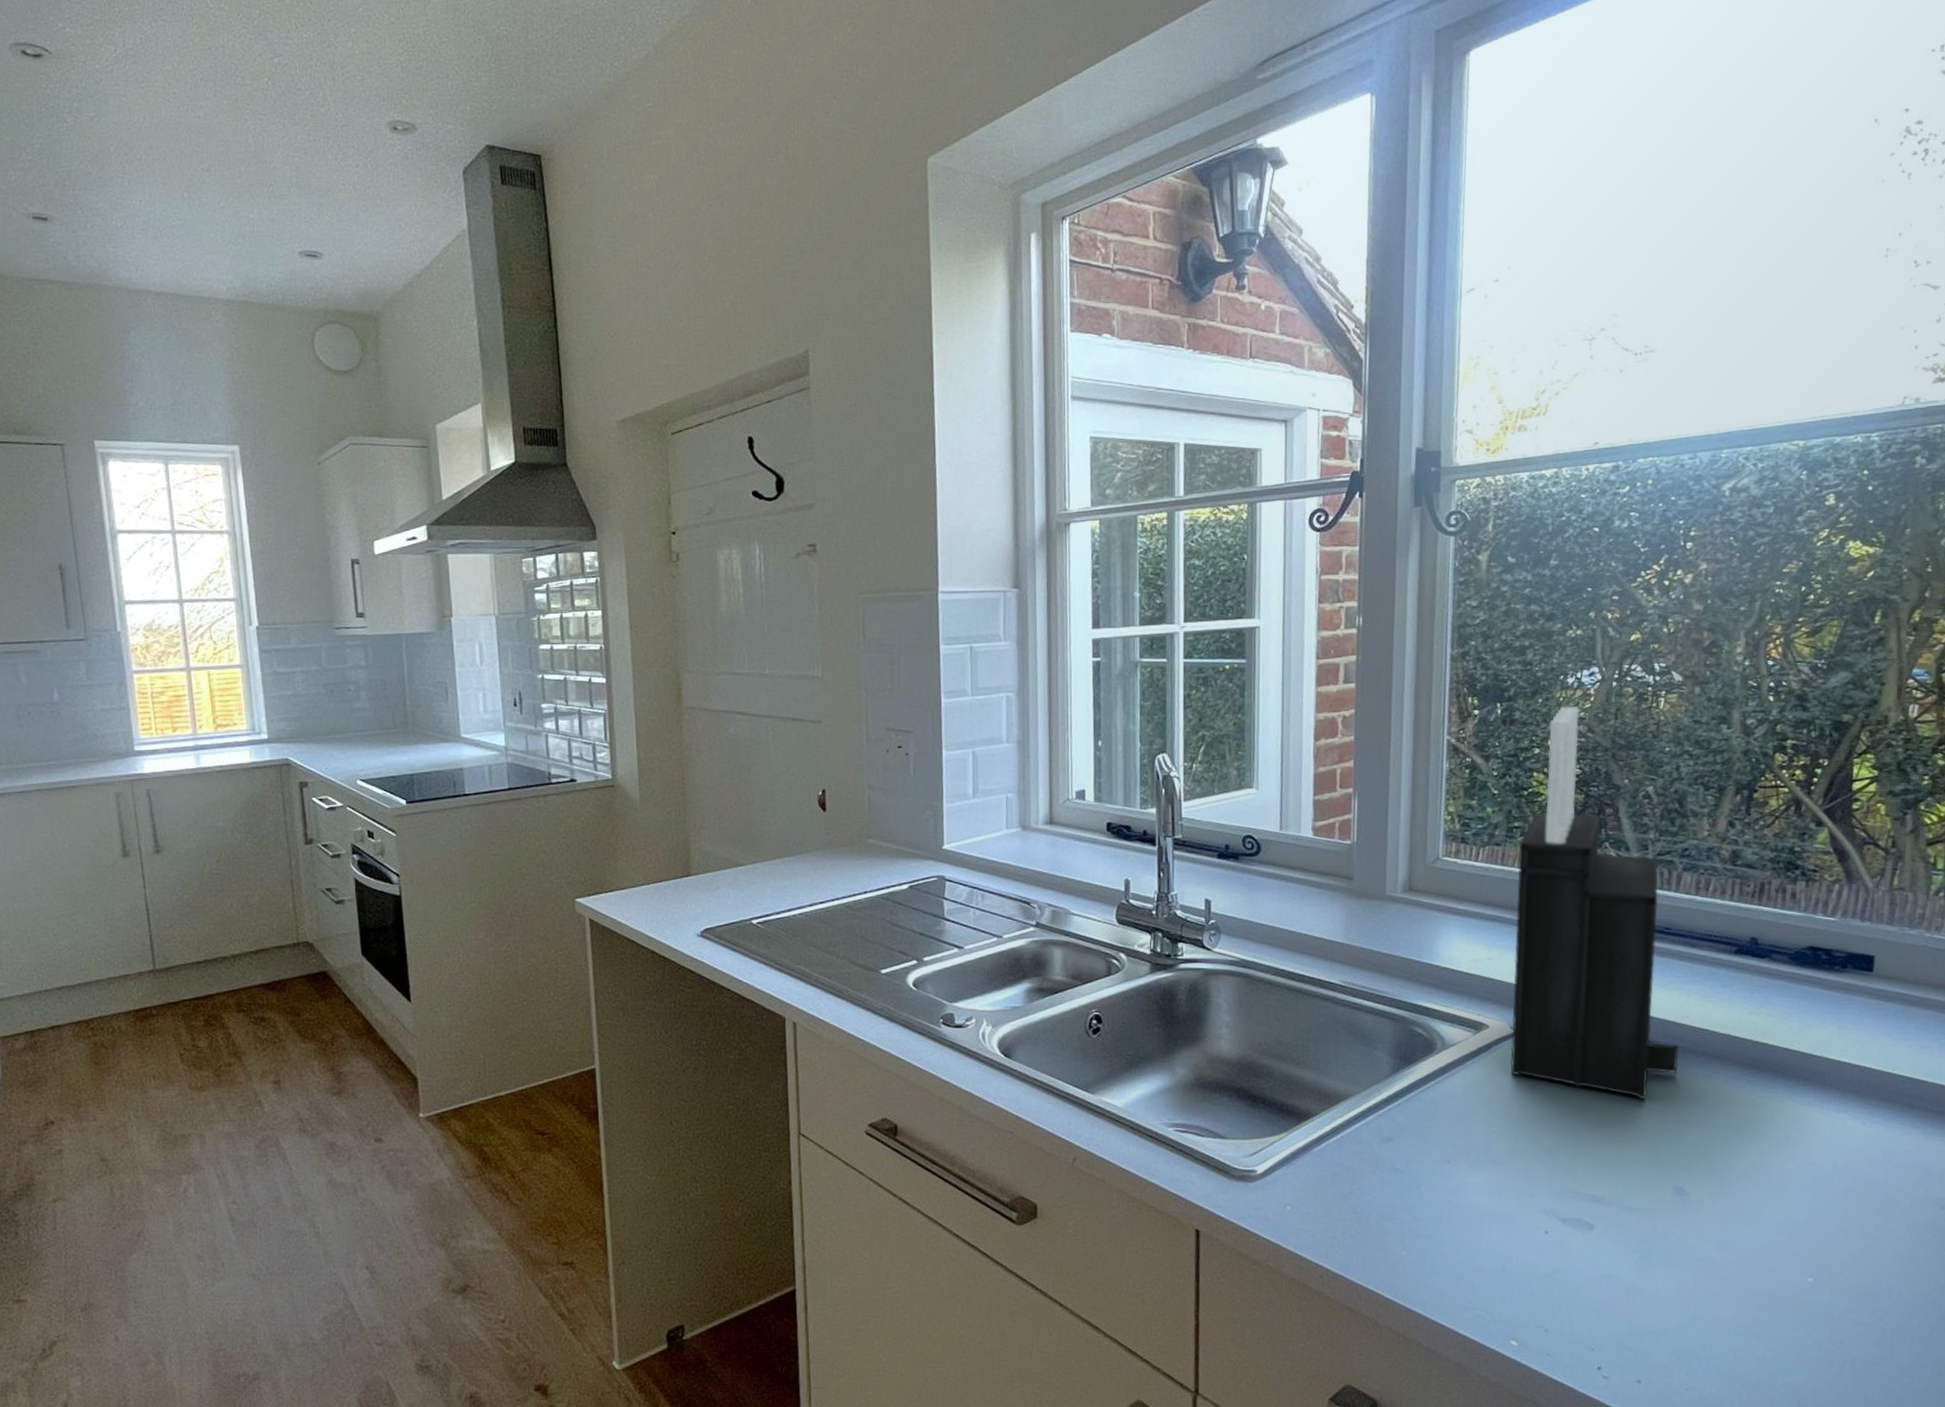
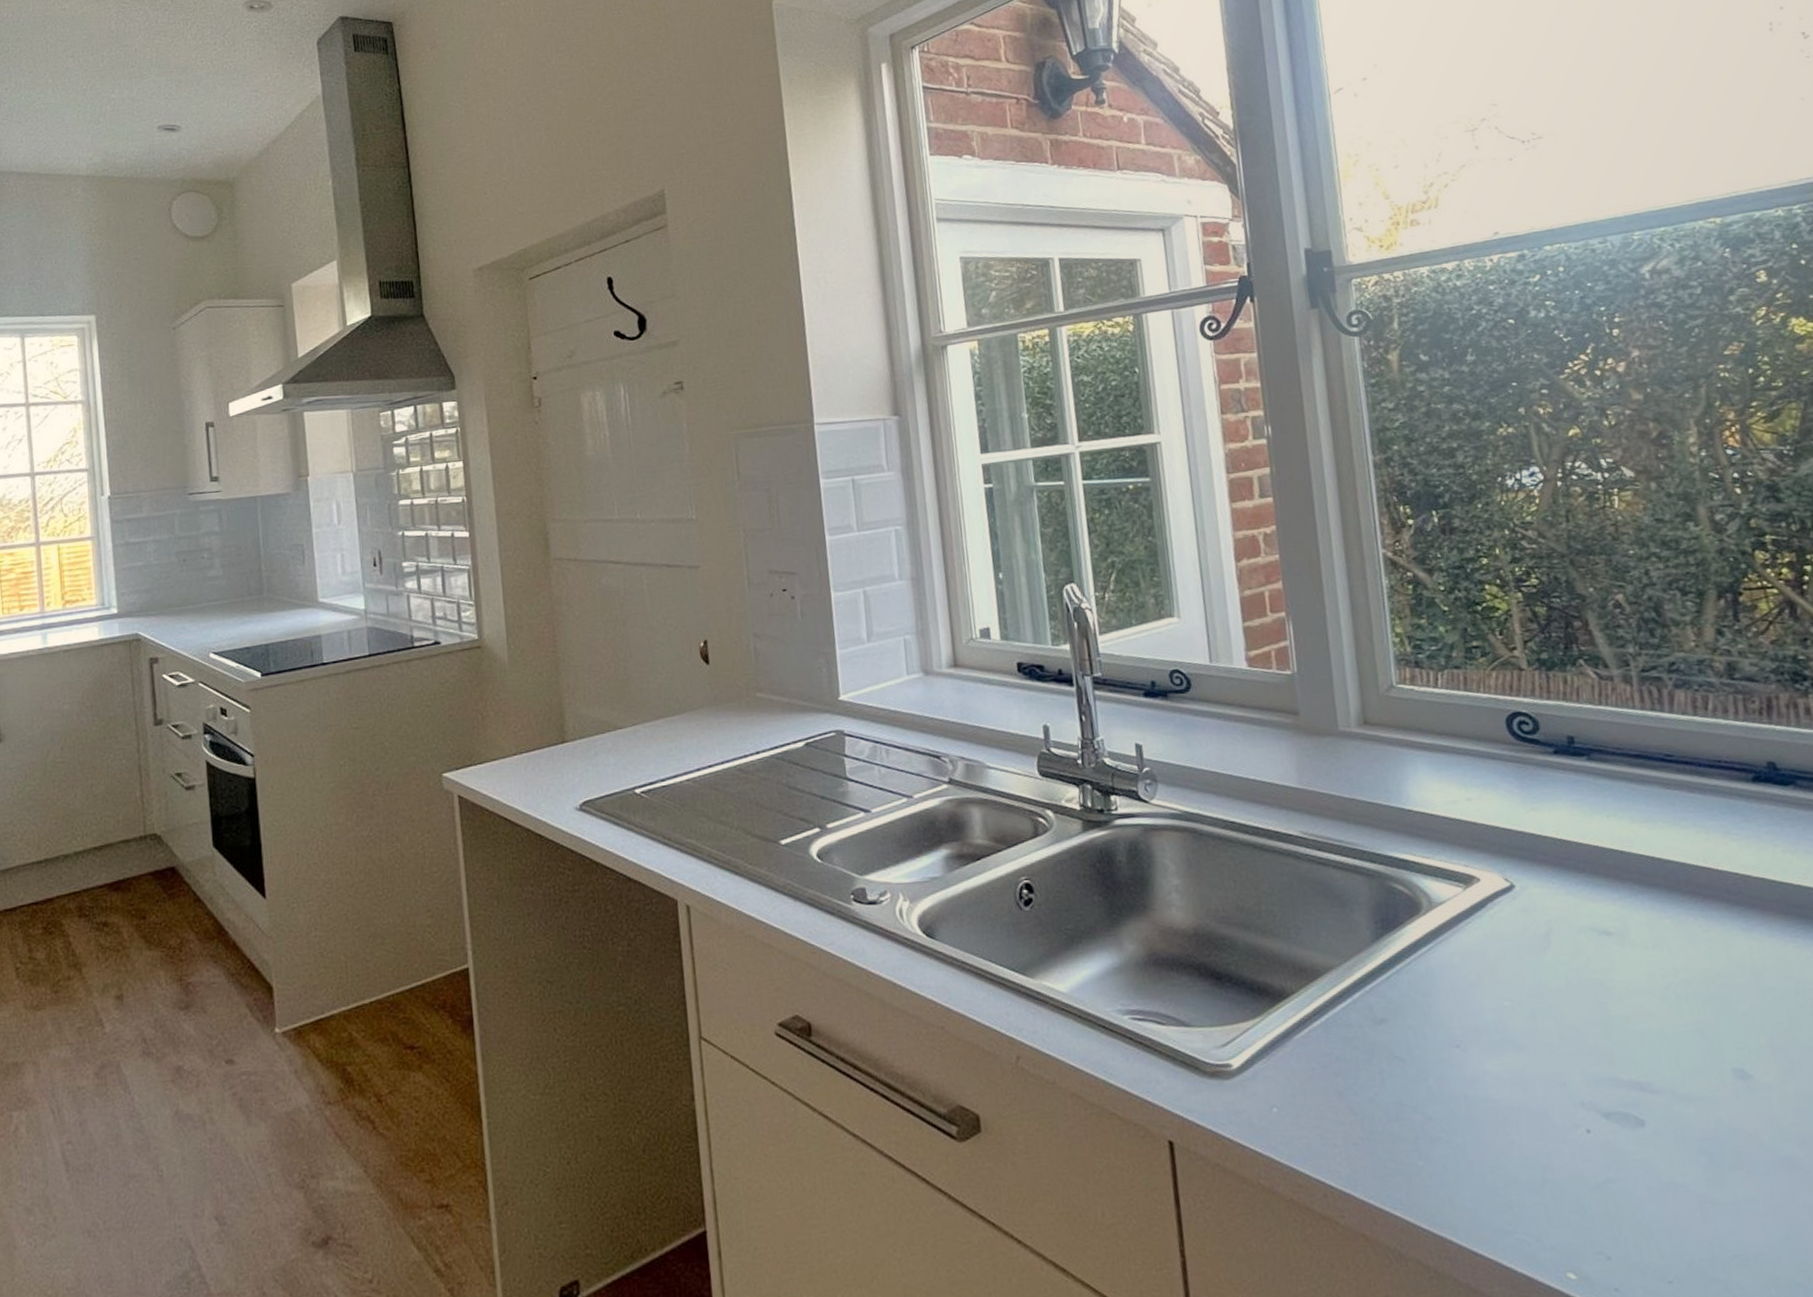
knife block: present [1510,705,1679,1100] -> none [1482,509,1711,961]

